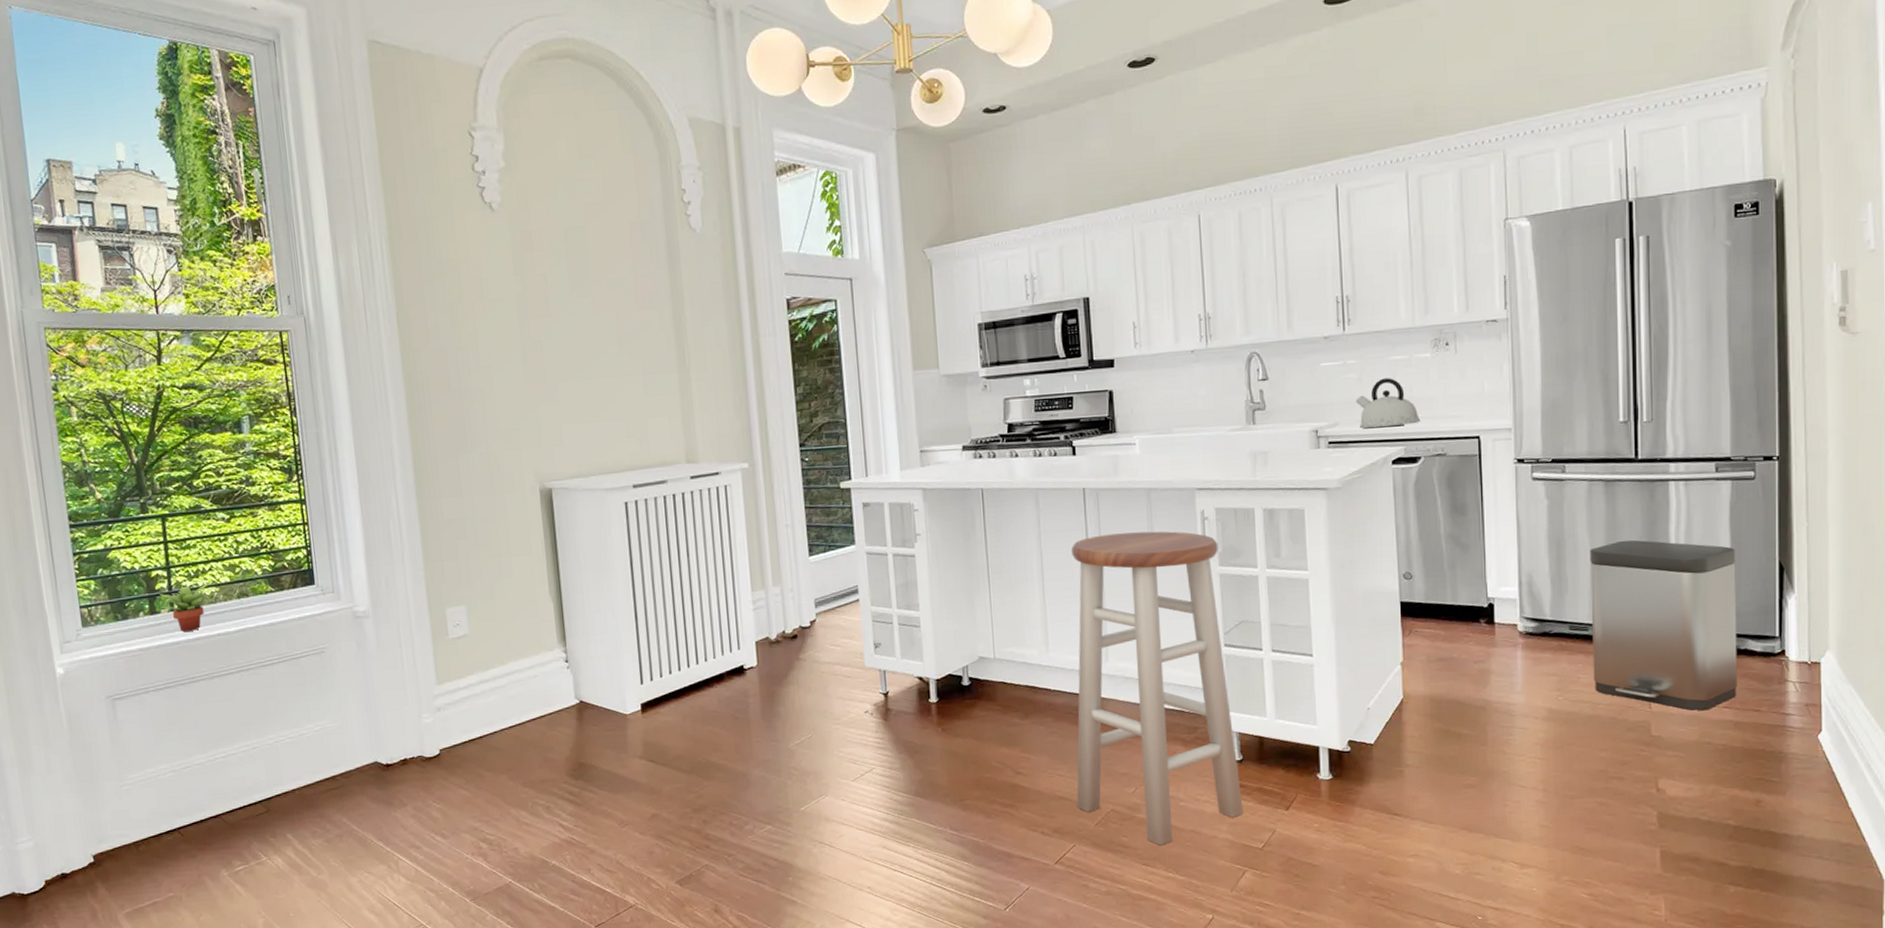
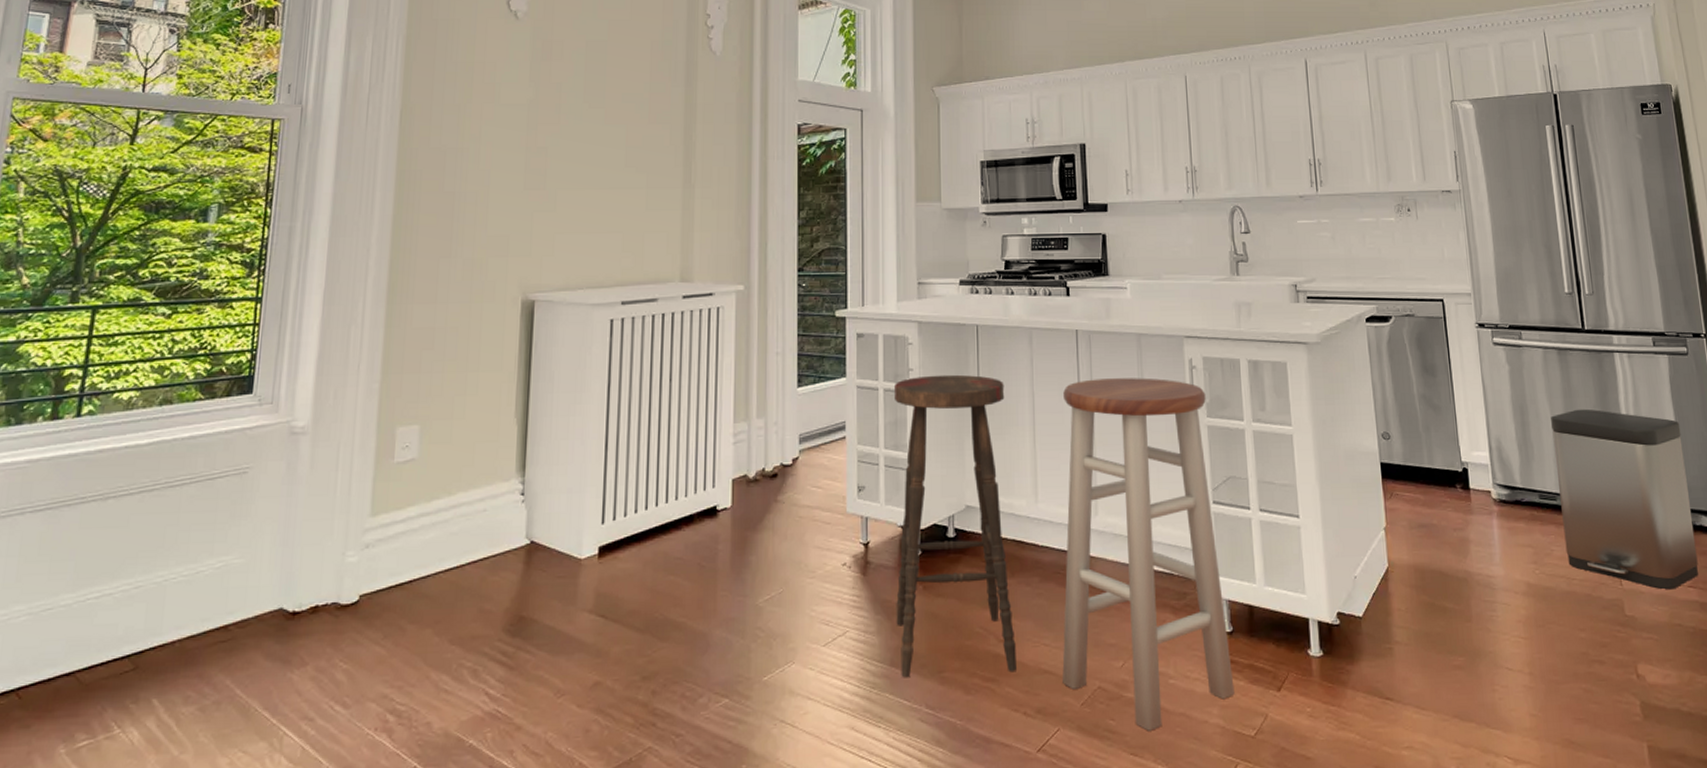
succulent plant: present [159,583,217,632] -> none [67,386,135,442]
bar stool: none [902,537,1033,806] -> present [893,374,1016,678]
kettle: present [1355,378,1421,429] -> none [1330,238,1390,286]

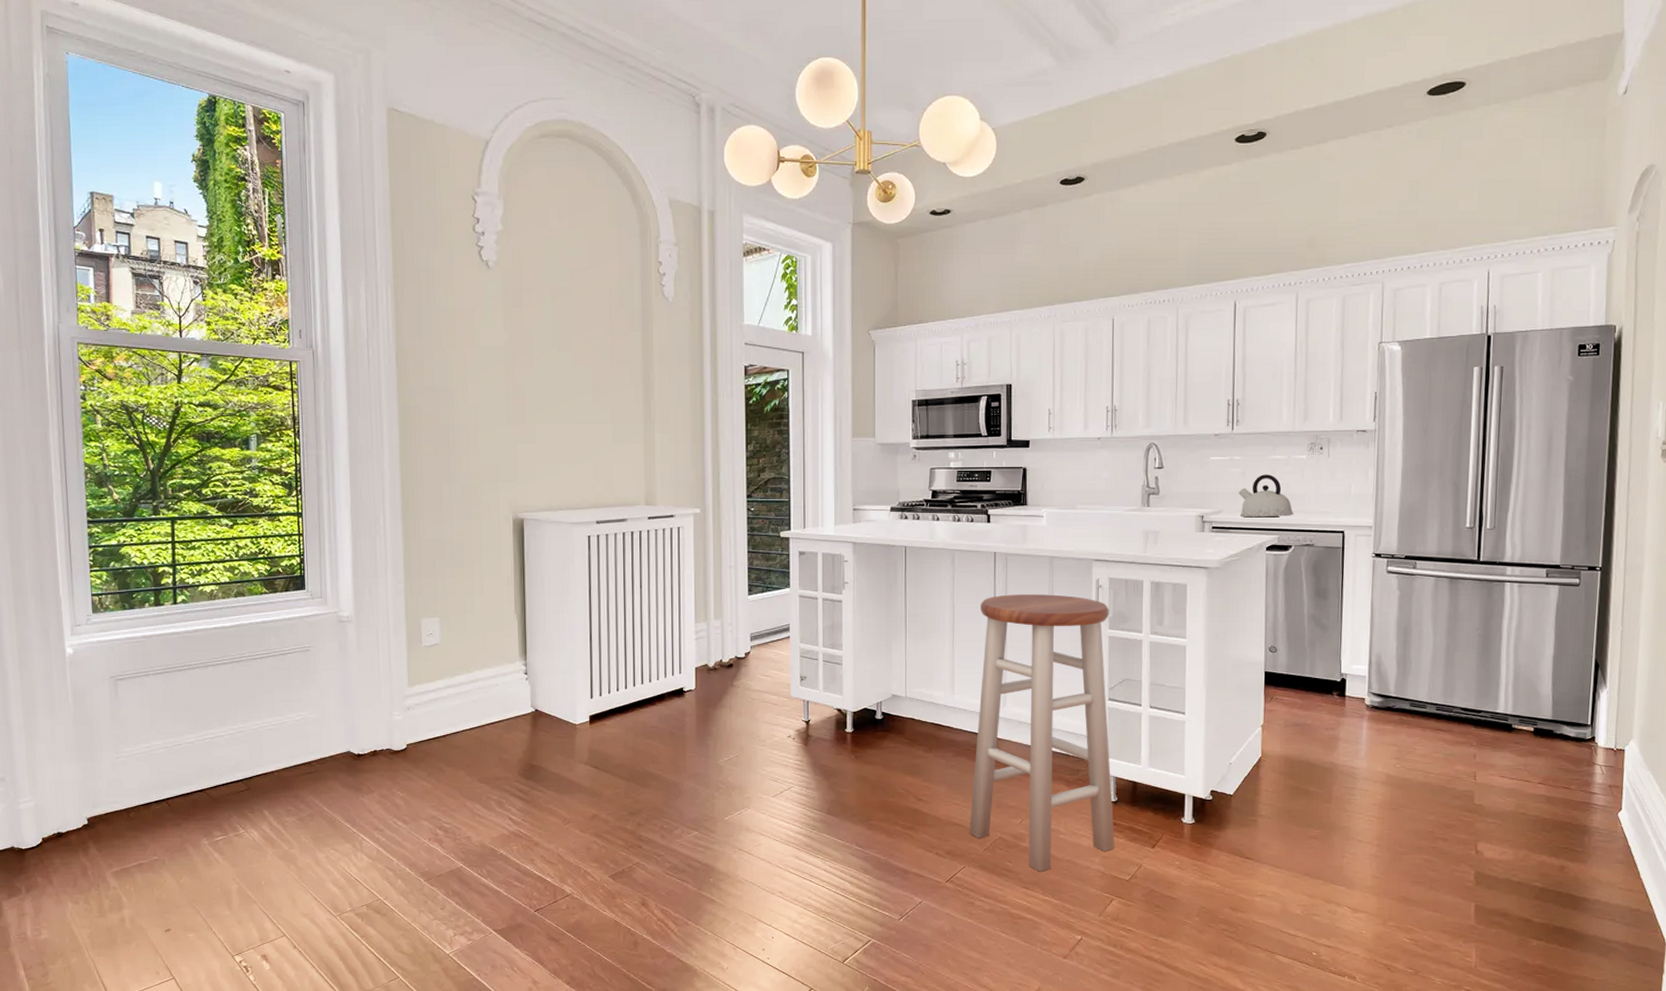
bar stool: present [893,374,1016,678] -> none [831,588,931,823]
kettle: none [1330,238,1390,286] -> present [1238,474,1294,518]
pedal bin: present [1551,408,1698,590] -> none [1428,631,1559,785]

